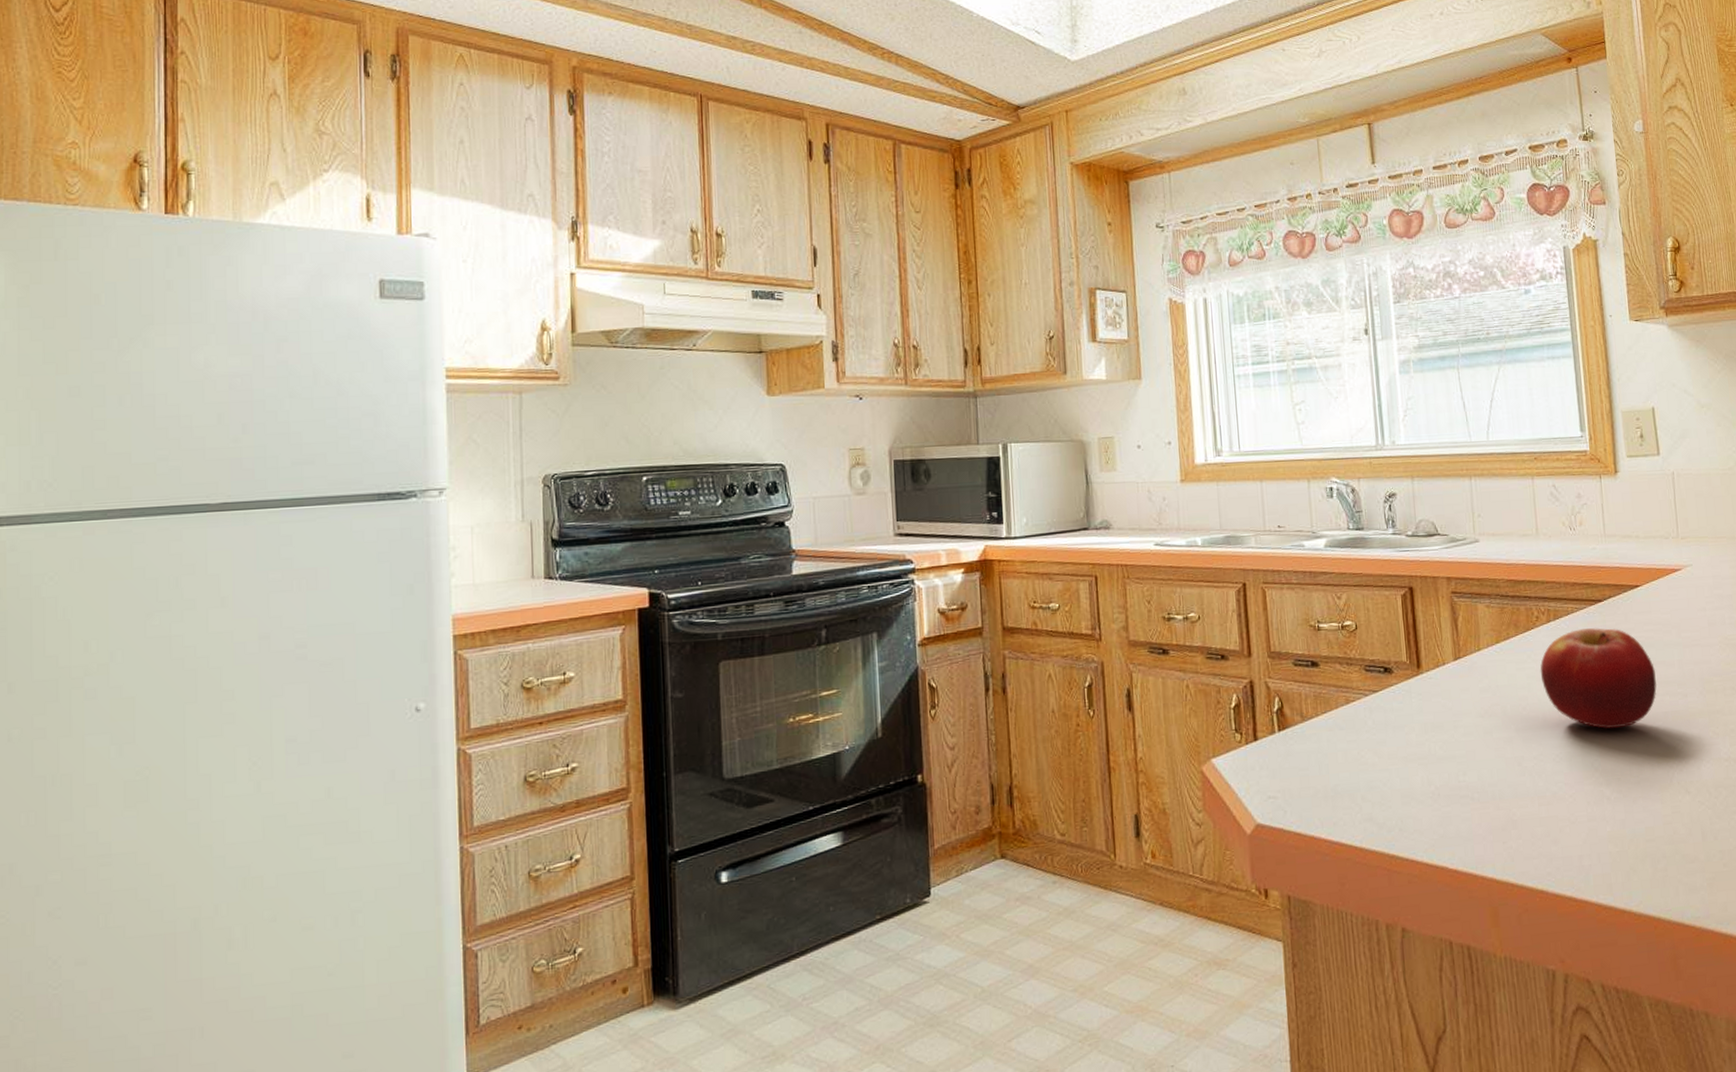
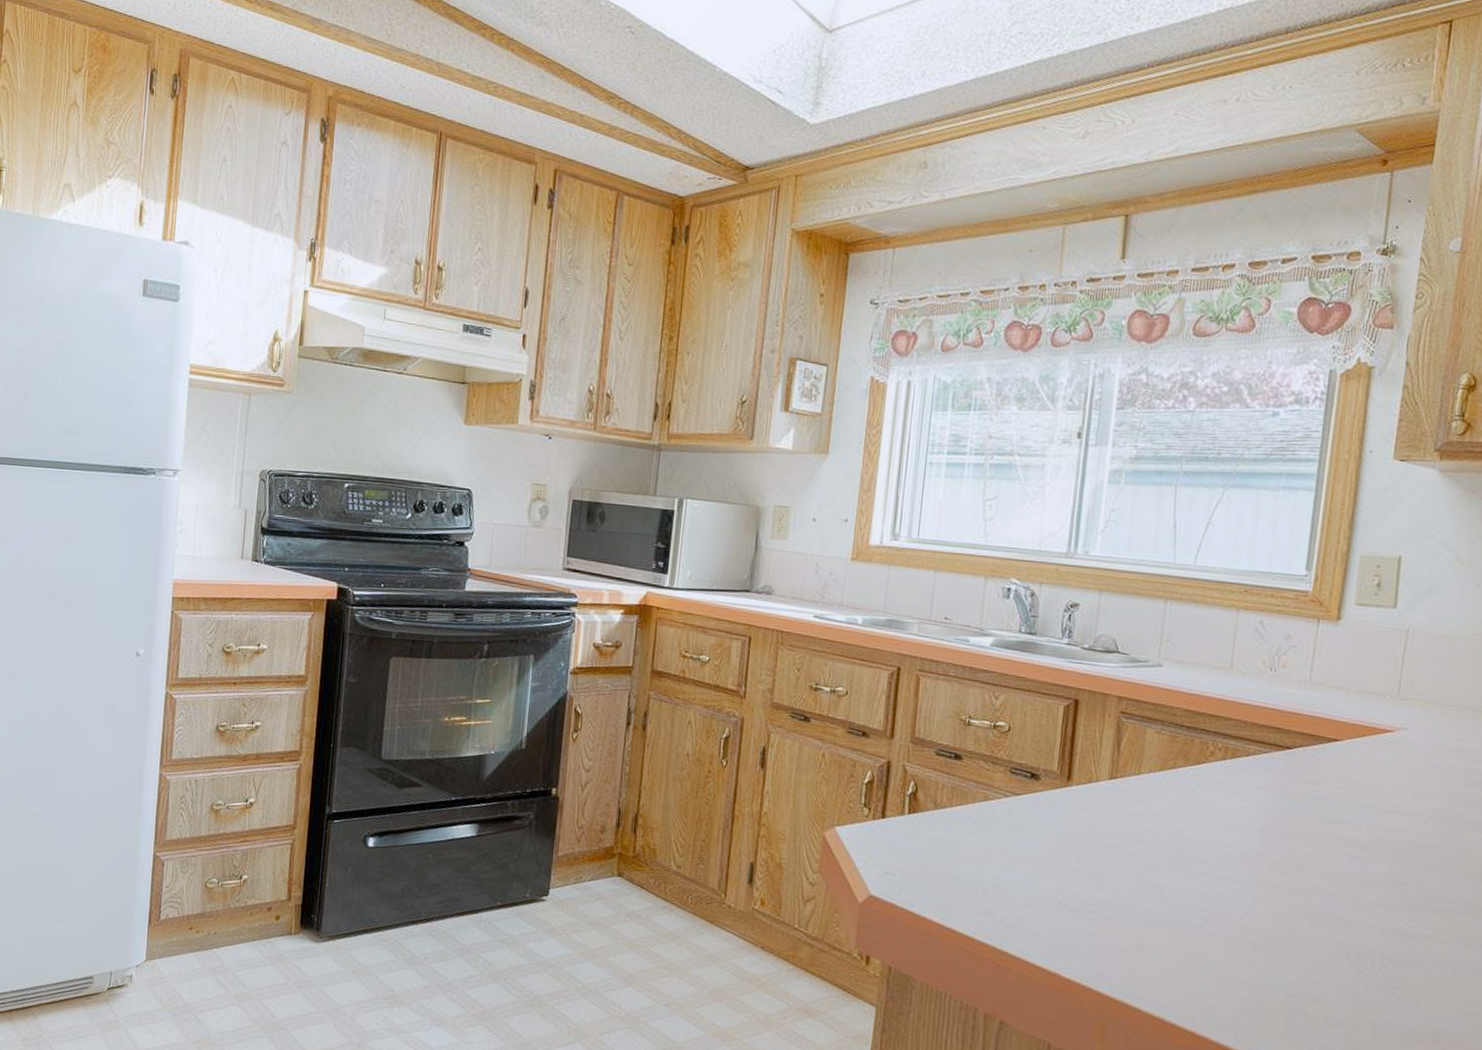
fruit: present [1540,628,1657,729] -> none [1203,772,1338,879]

